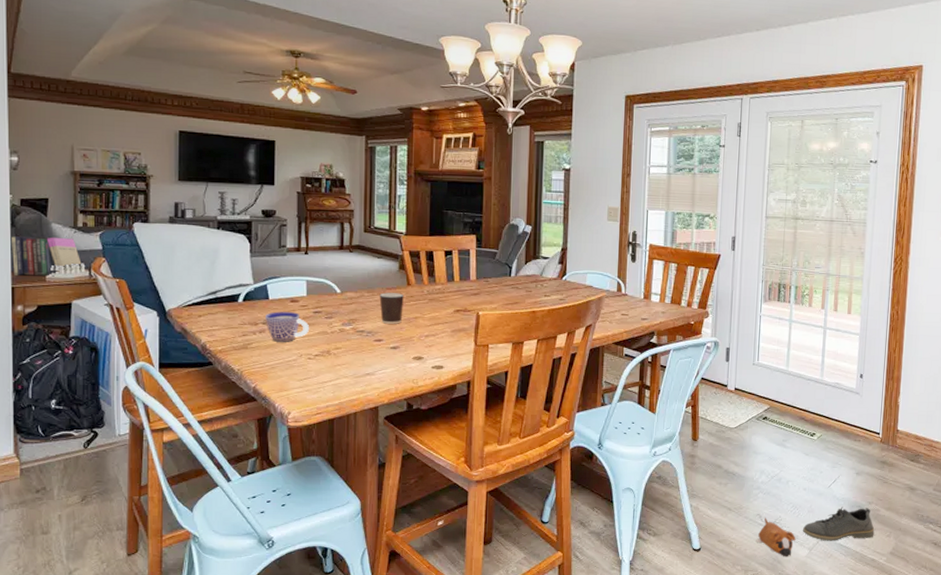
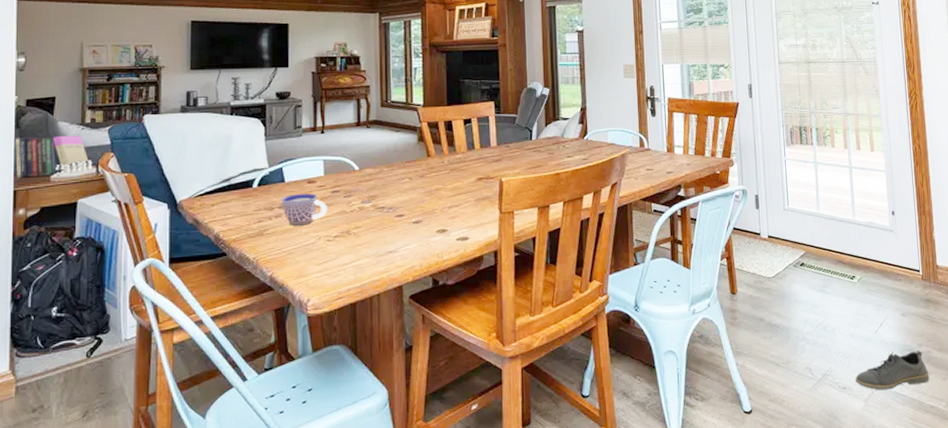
mug: present [379,292,404,324] -> none [399,165,424,198]
dog toy: present [756,518,796,557] -> none [808,370,850,412]

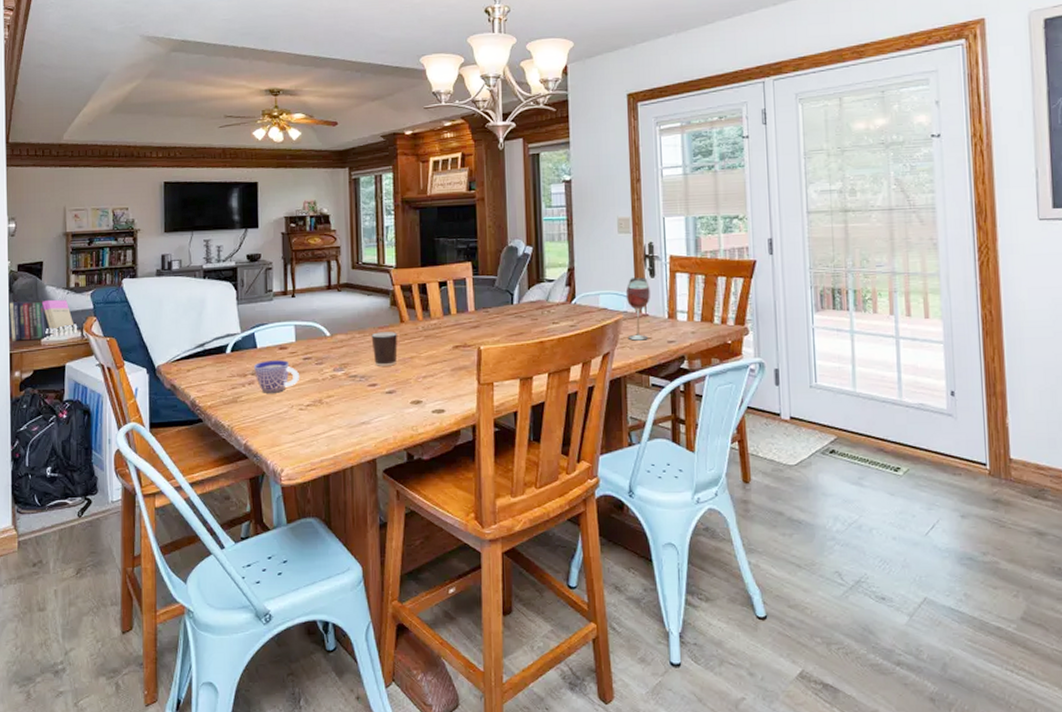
mug: none [399,165,424,198] -> present [371,332,398,366]
wineglass: none [631,116,652,172] -> present [625,277,650,341]
shoe: present [855,349,930,391] -> none [897,559,996,604]

